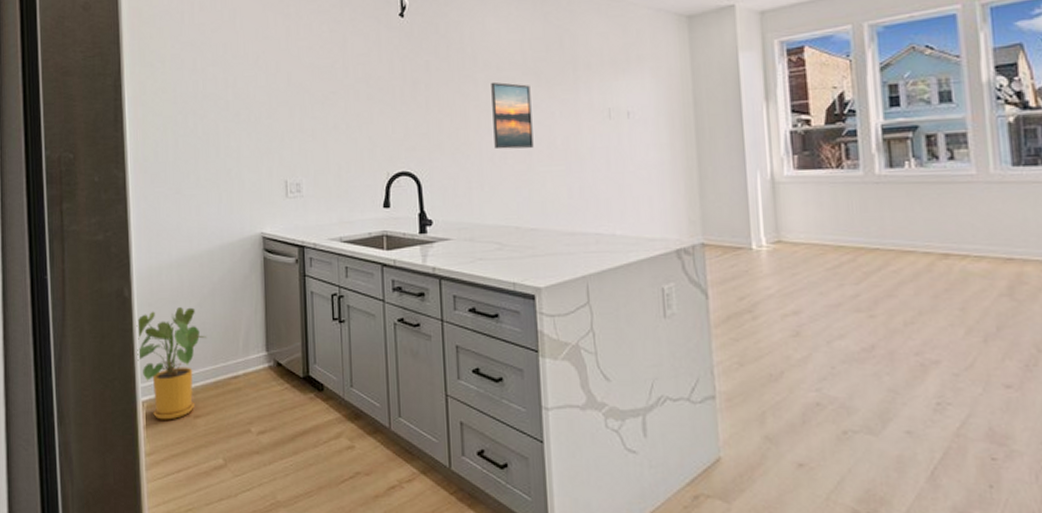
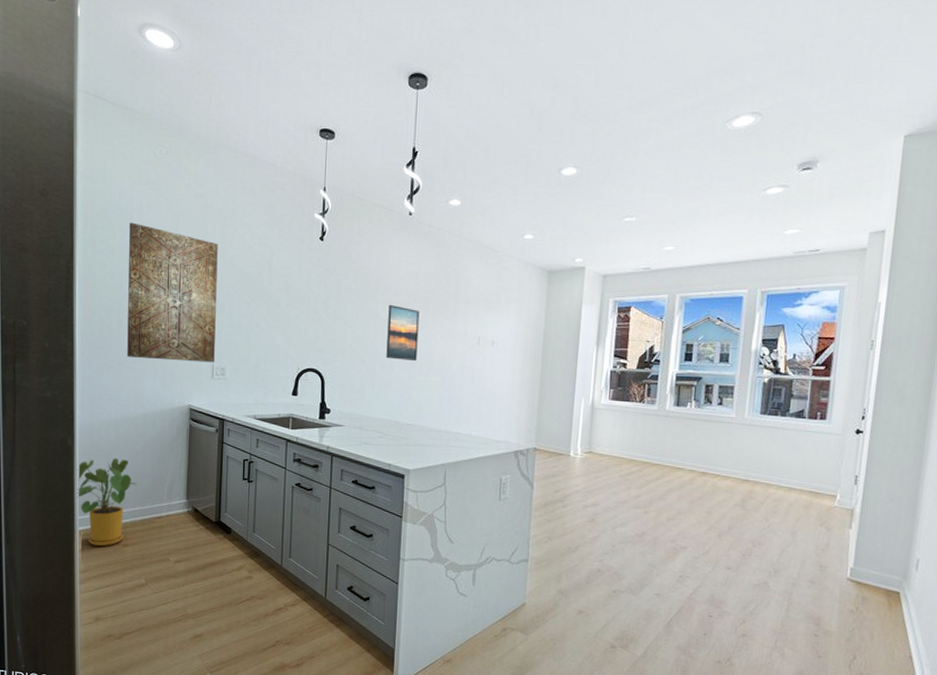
wall art: none [180,26,288,183] -> present [127,222,218,363]

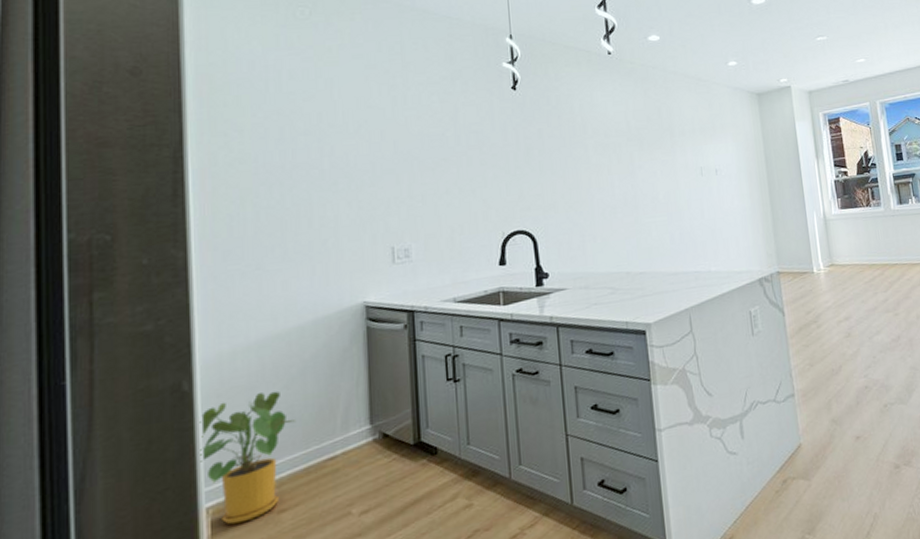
wall art: present [127,222,218,363] -> none [263,94,394,257]
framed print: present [386,304,420,361] -> none [600,147,640,206]

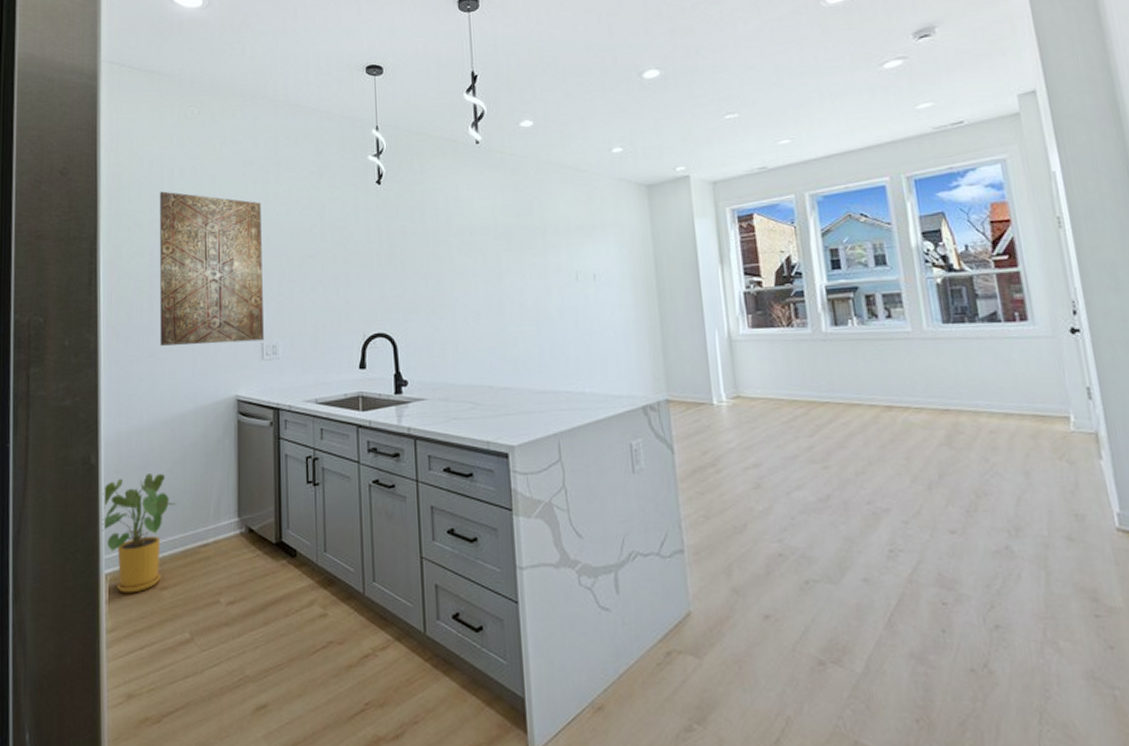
wall art: none [263,94,394,257] -> present [159,191,264,346]

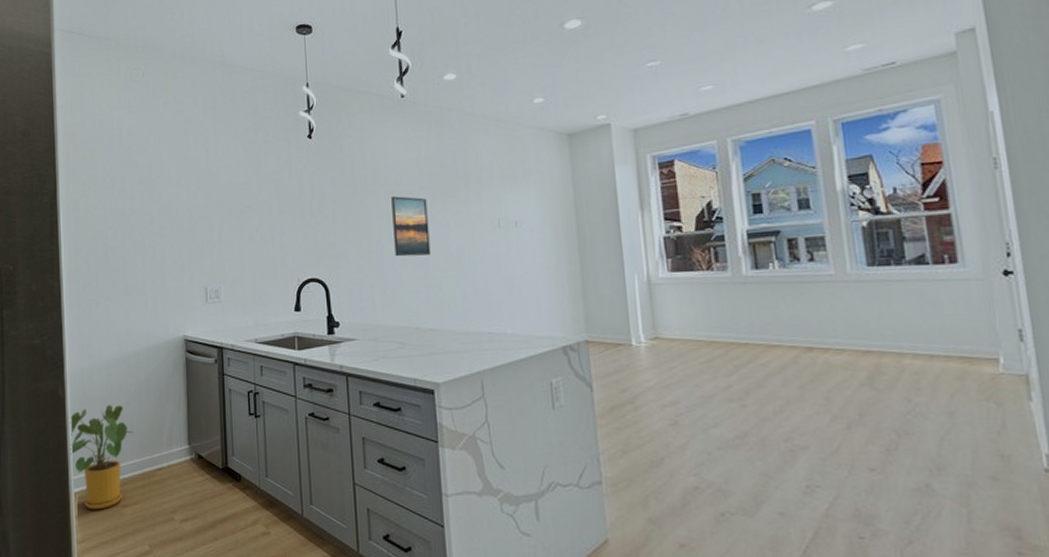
wall art: present [159,191,264,346] -> none [110,149,207,291]
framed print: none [464,246,506,311] -> present [391,195,431,257]

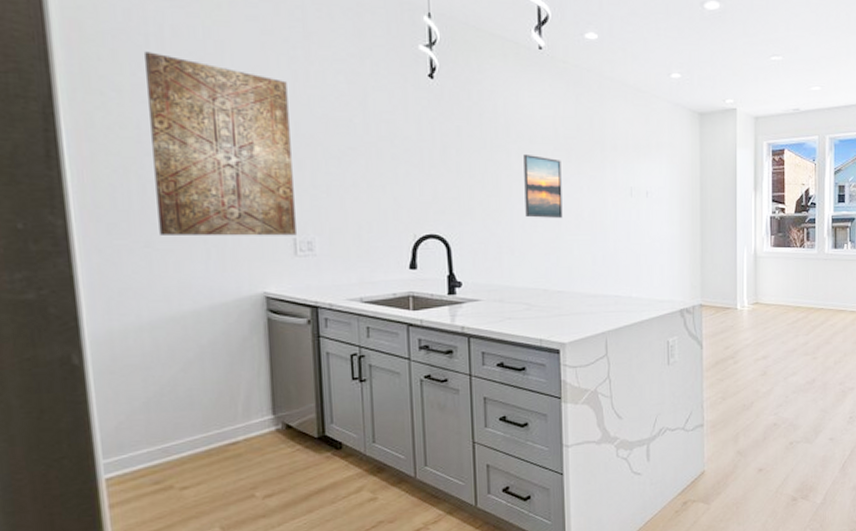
house plant: present [69,405,133,510] -> none [93,373,194,497]
wall art: none [110,149,207,291] -> present [143,51,296,237]

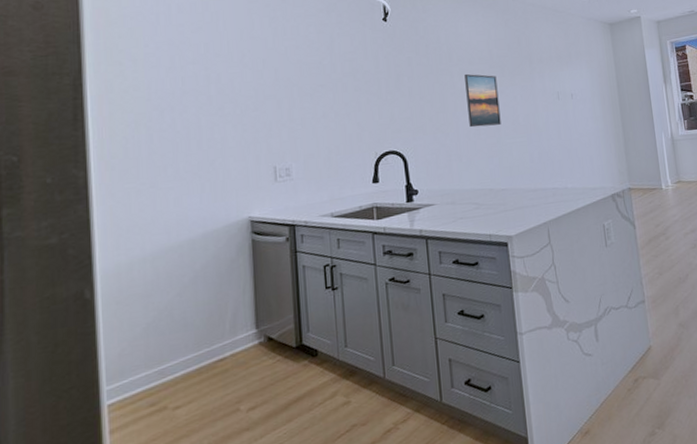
wall art: present [143,51,296,237] -> none [155,26,276,176]

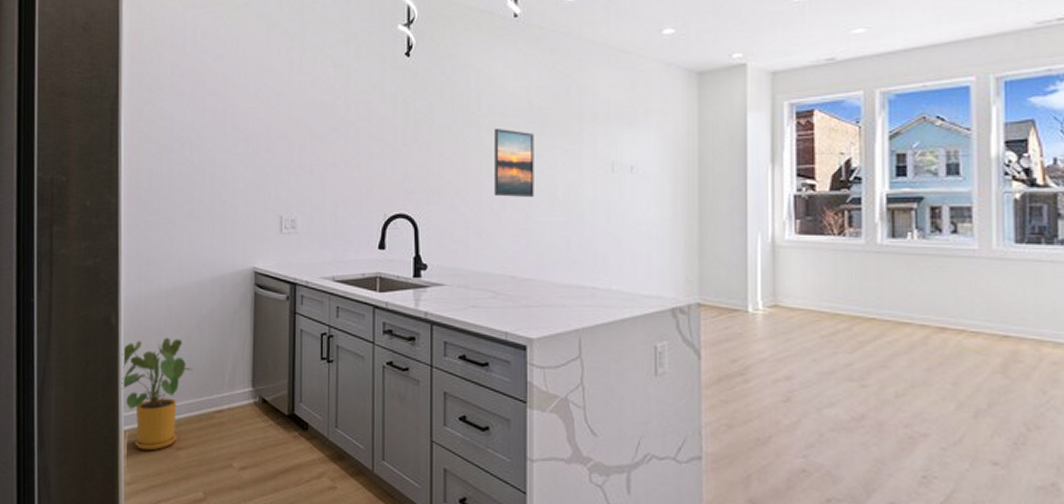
house plant: none [100,298,187,420] -> present [121,338,192,451]

